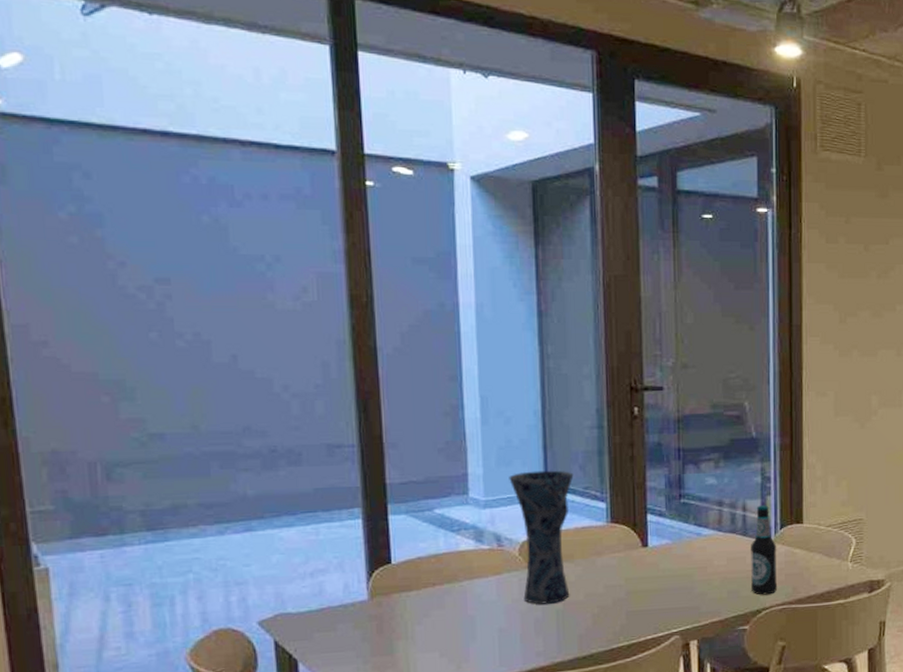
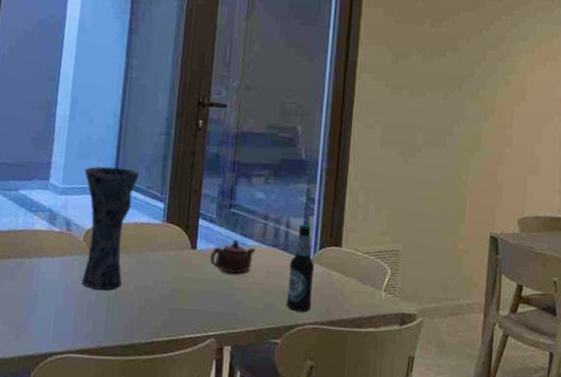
teapot: none [663,531,713,567] -> present [209,239,256,275]

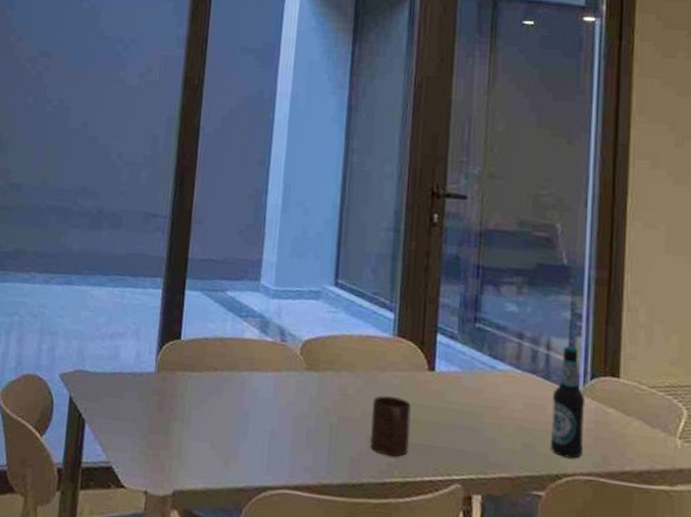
vase: present [81,166,140,290] -> none [299,265,365,416]
cup: none [140,271,176,321] -> present [369,395,411,457]
teapot: present [209,239,256,275] -> none [451,361,509,405]

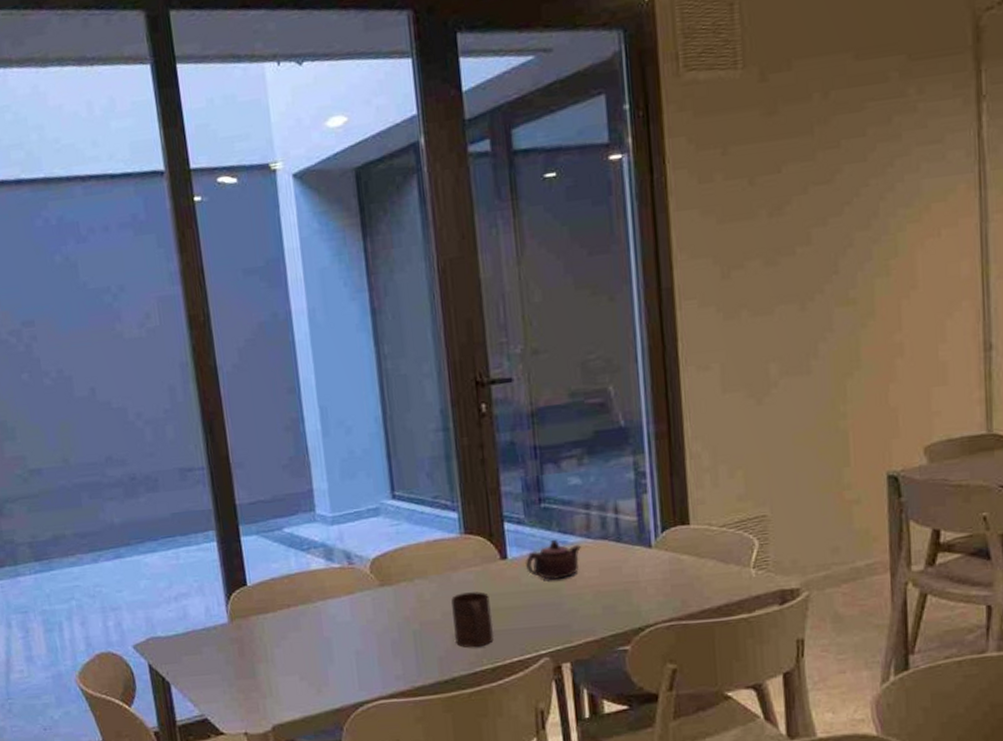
teapot: none [451,361,509,405] -> present [524,539,581,580]
bottle: present [551,346,586,459] -> none [626,505,663,611]

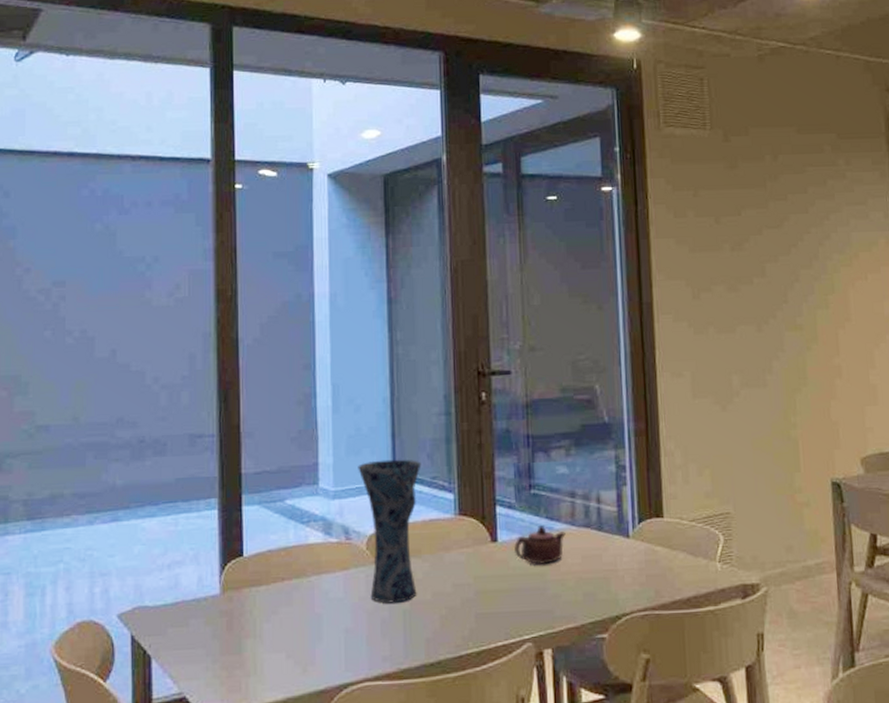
vase: none [354,480,426,625] -> present [358,459,421,604]
cup: present [451,591,494,648] -> none [442,573,481,631]

